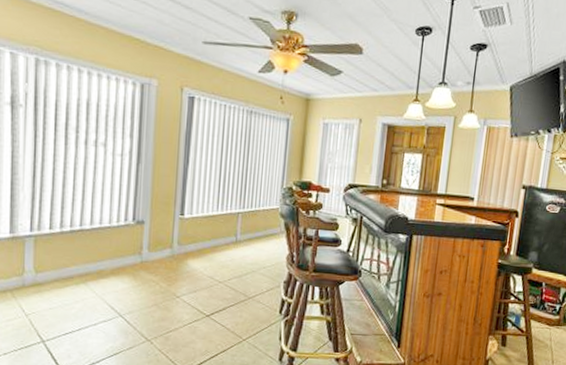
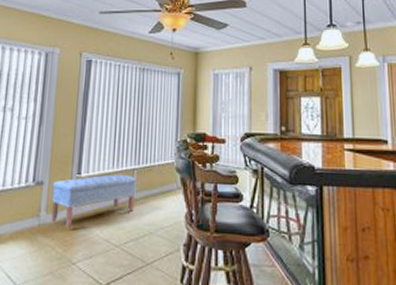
bench: none [154,216,241,266] -> present [51,173,137,229]

